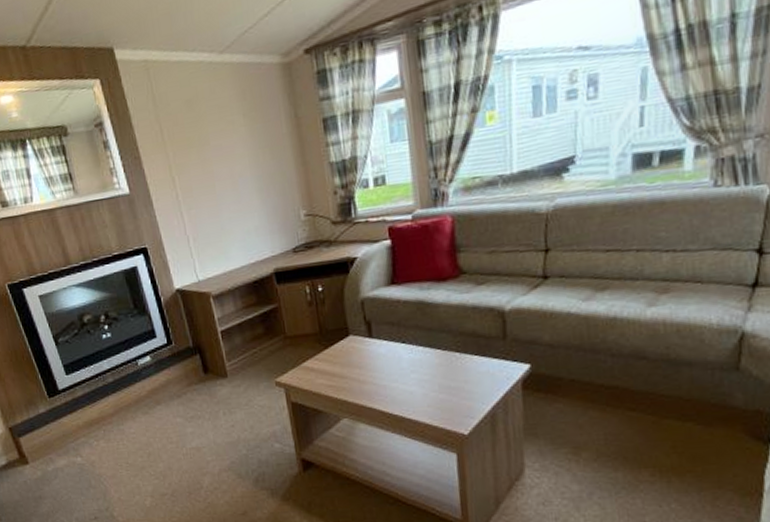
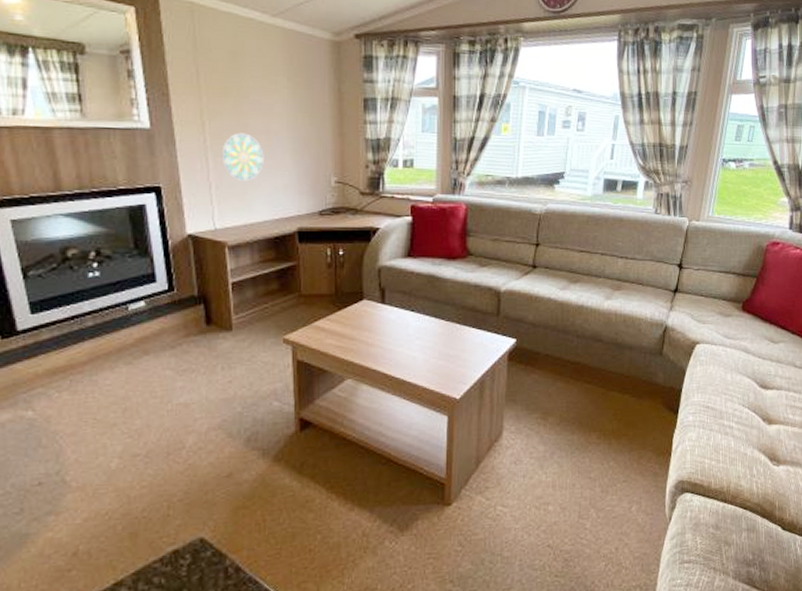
decorative plate: none [193,181,233,230] -> present [221,133,264,181]

